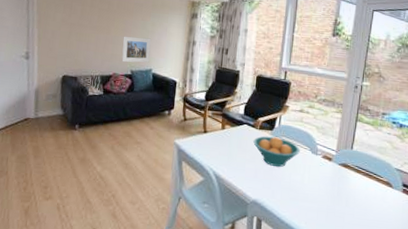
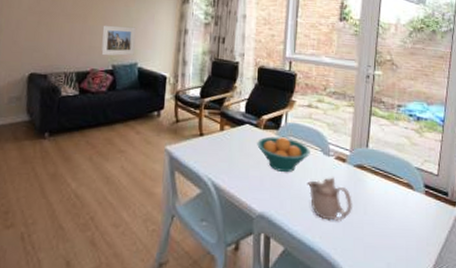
teapot: none [296,173,337,211] -> present [307,177,353,221]

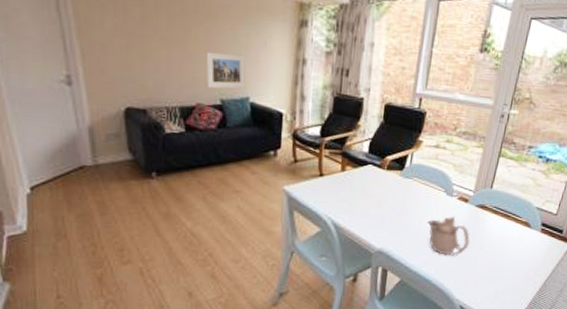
fruit bowl: present [257,136,310,172] -> none [379,177,434,212]

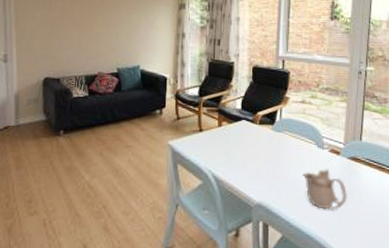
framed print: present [206,51,246,89] -> none [107,31,138,60]

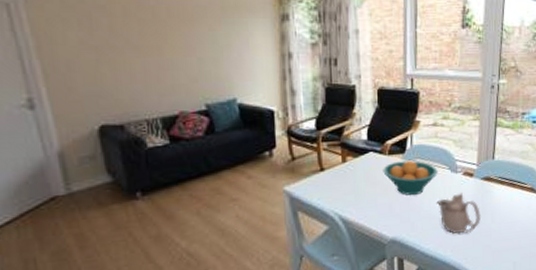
fruit bowl: none [253,131,305,164] -> present [383,160,438,195]

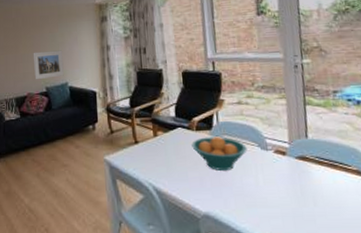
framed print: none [185,55,231,95] -> present [33,50,64,80]
teapot: present [436,193,482,234] -> none [248,171,302,215]

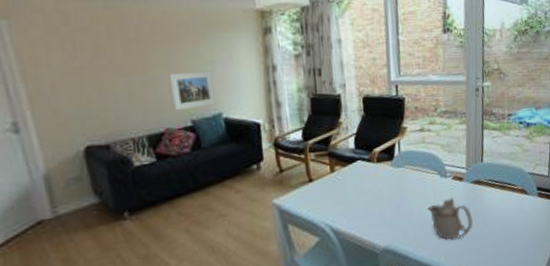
fruit bowl: present [191,136,247,170] -> none [372,167,427,203]
teapot: none [248,171,302,215] -> present [427,197,474,240]

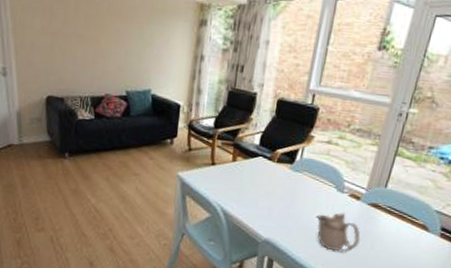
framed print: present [169,70,216,111] -> none [115,48,150,82]

